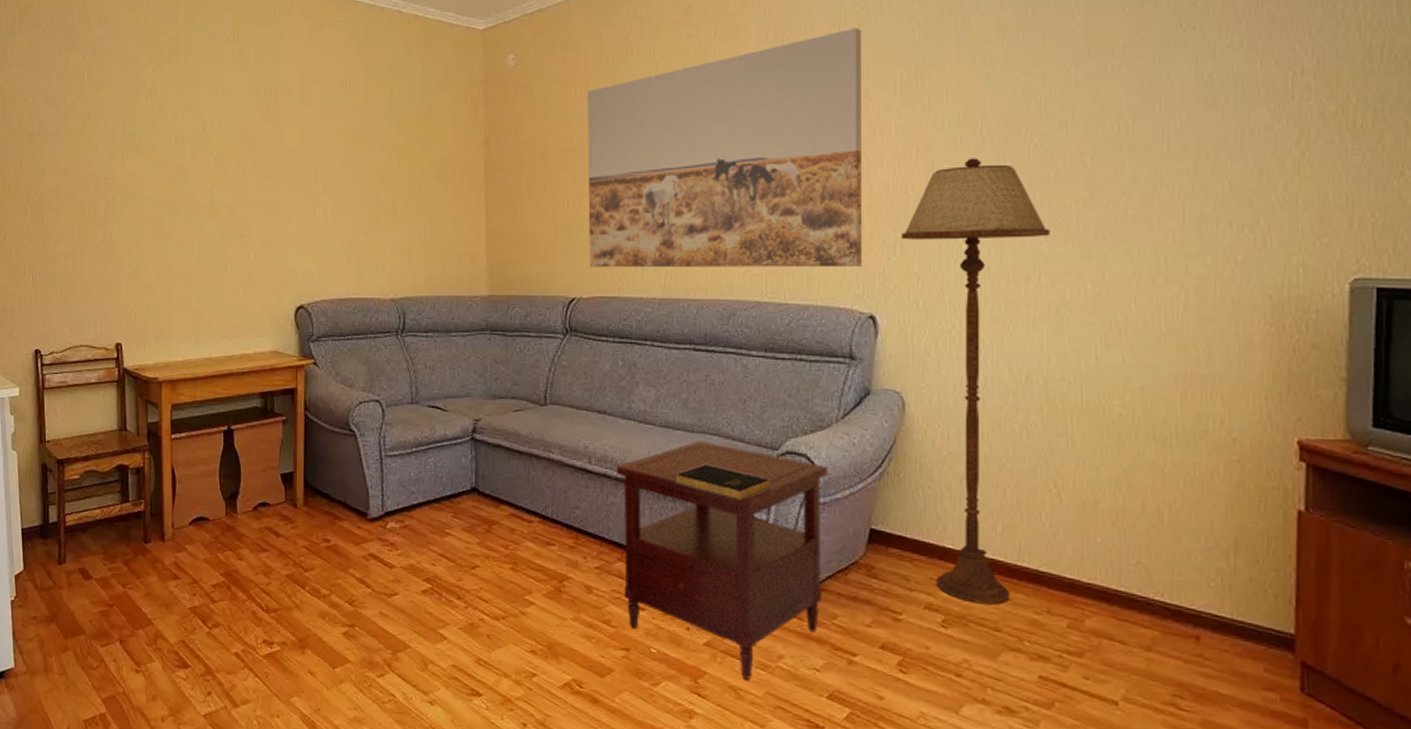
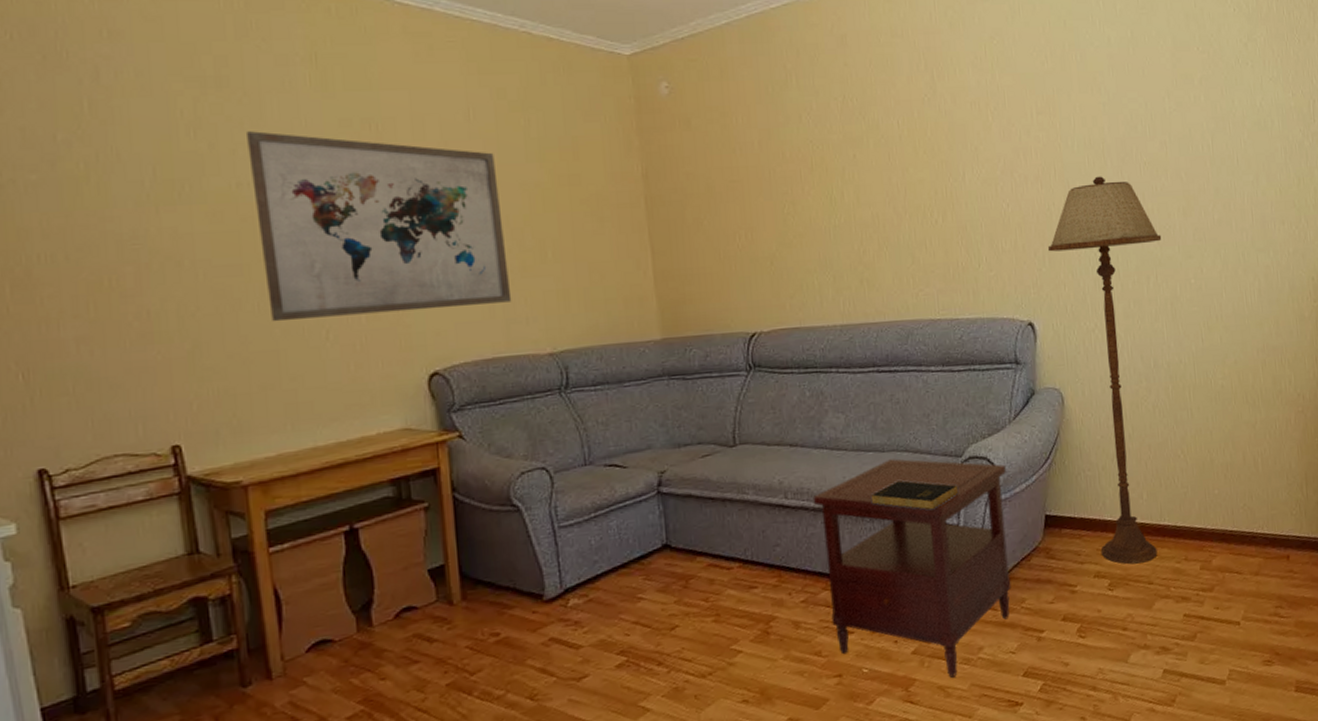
wall art: none [185,96,366,252] -> present [247,131,512,322]
wall art: present [587,27,863,268] -> none [749,59,1019,300]

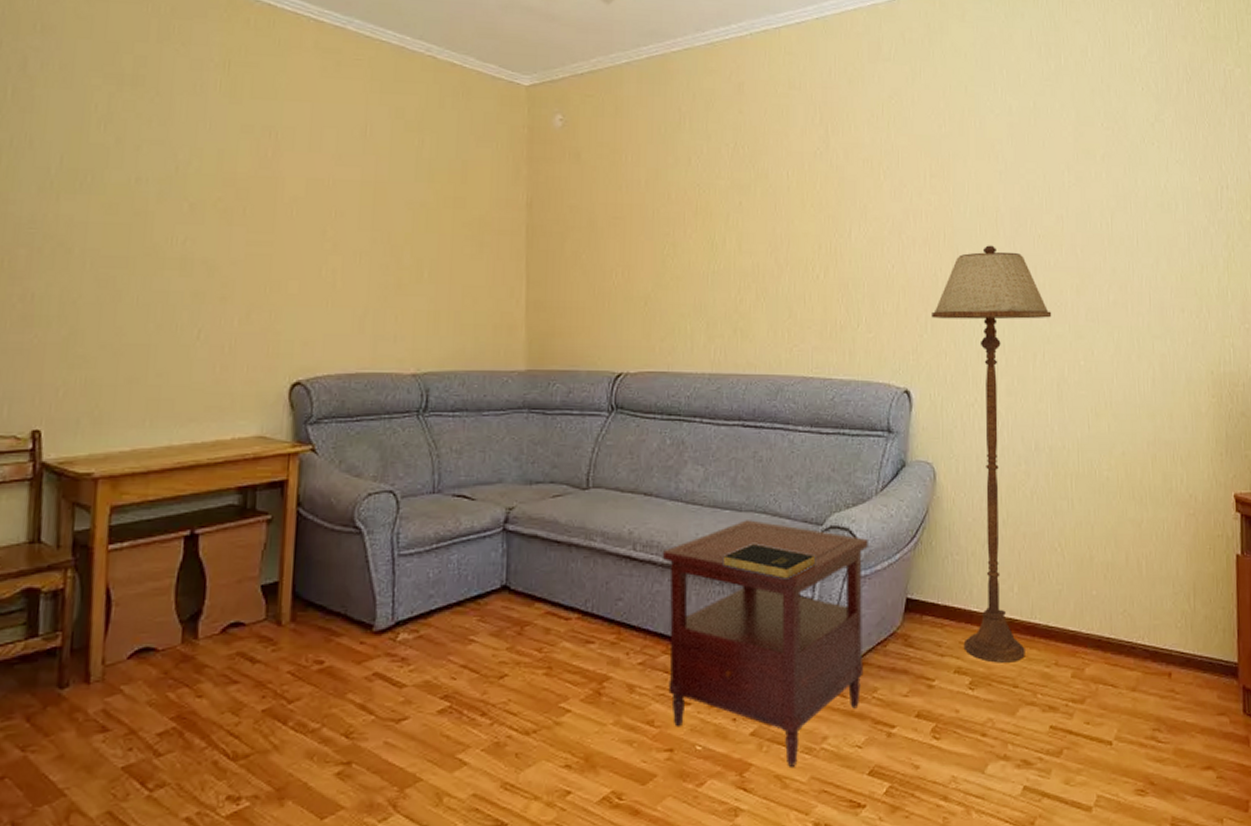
wall art: present [247,131,512,322] -> none [147,129,385,319]

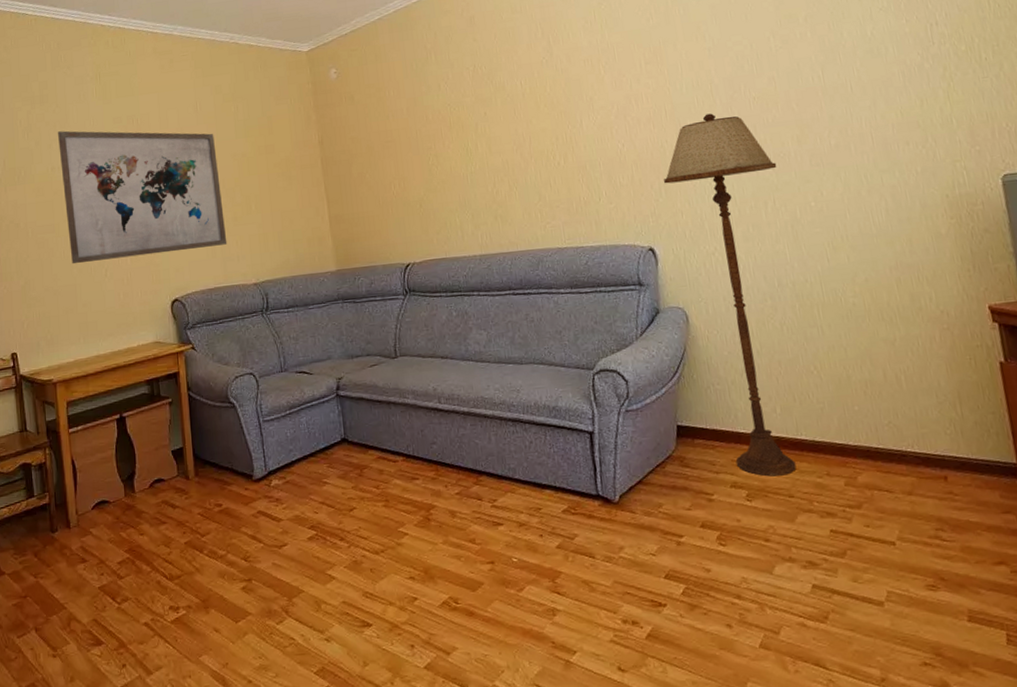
wall art: none [147,129,385,319] -> present [58,130,228,265]
side table: present [662,520,868,767] -> none [462,370,648,573]
book: present [722,544,816,579] -> none [512,390,592,417]

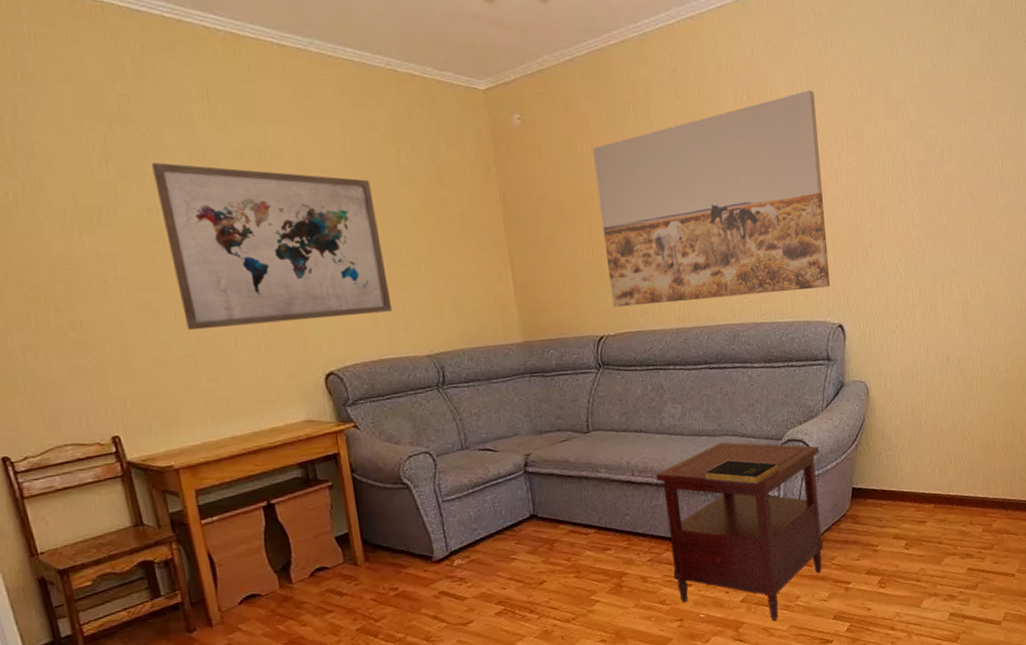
wall art: none [399,21,638,236] -> present [593,90,831,308]
side table: none [462,370,648,573] -> present [655,442,824,621]
book: none [512,390,592,417] -> present [704,460,779,485]
floor lamp: present [664,113,797,477] -> none [856,195,956,528]

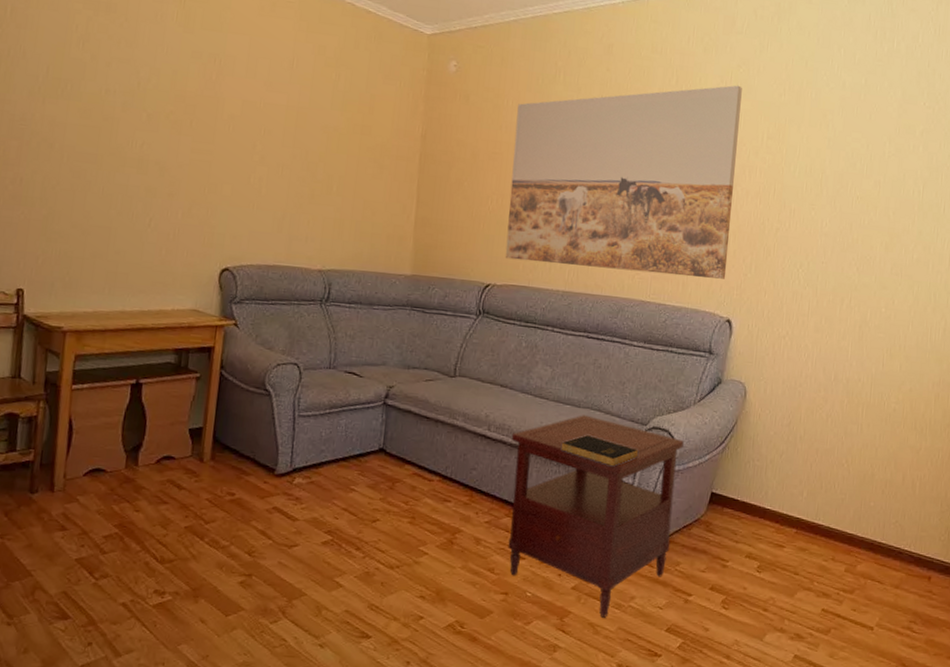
wall art: present [152,162,393,331] -> none [111,50,307,222]

